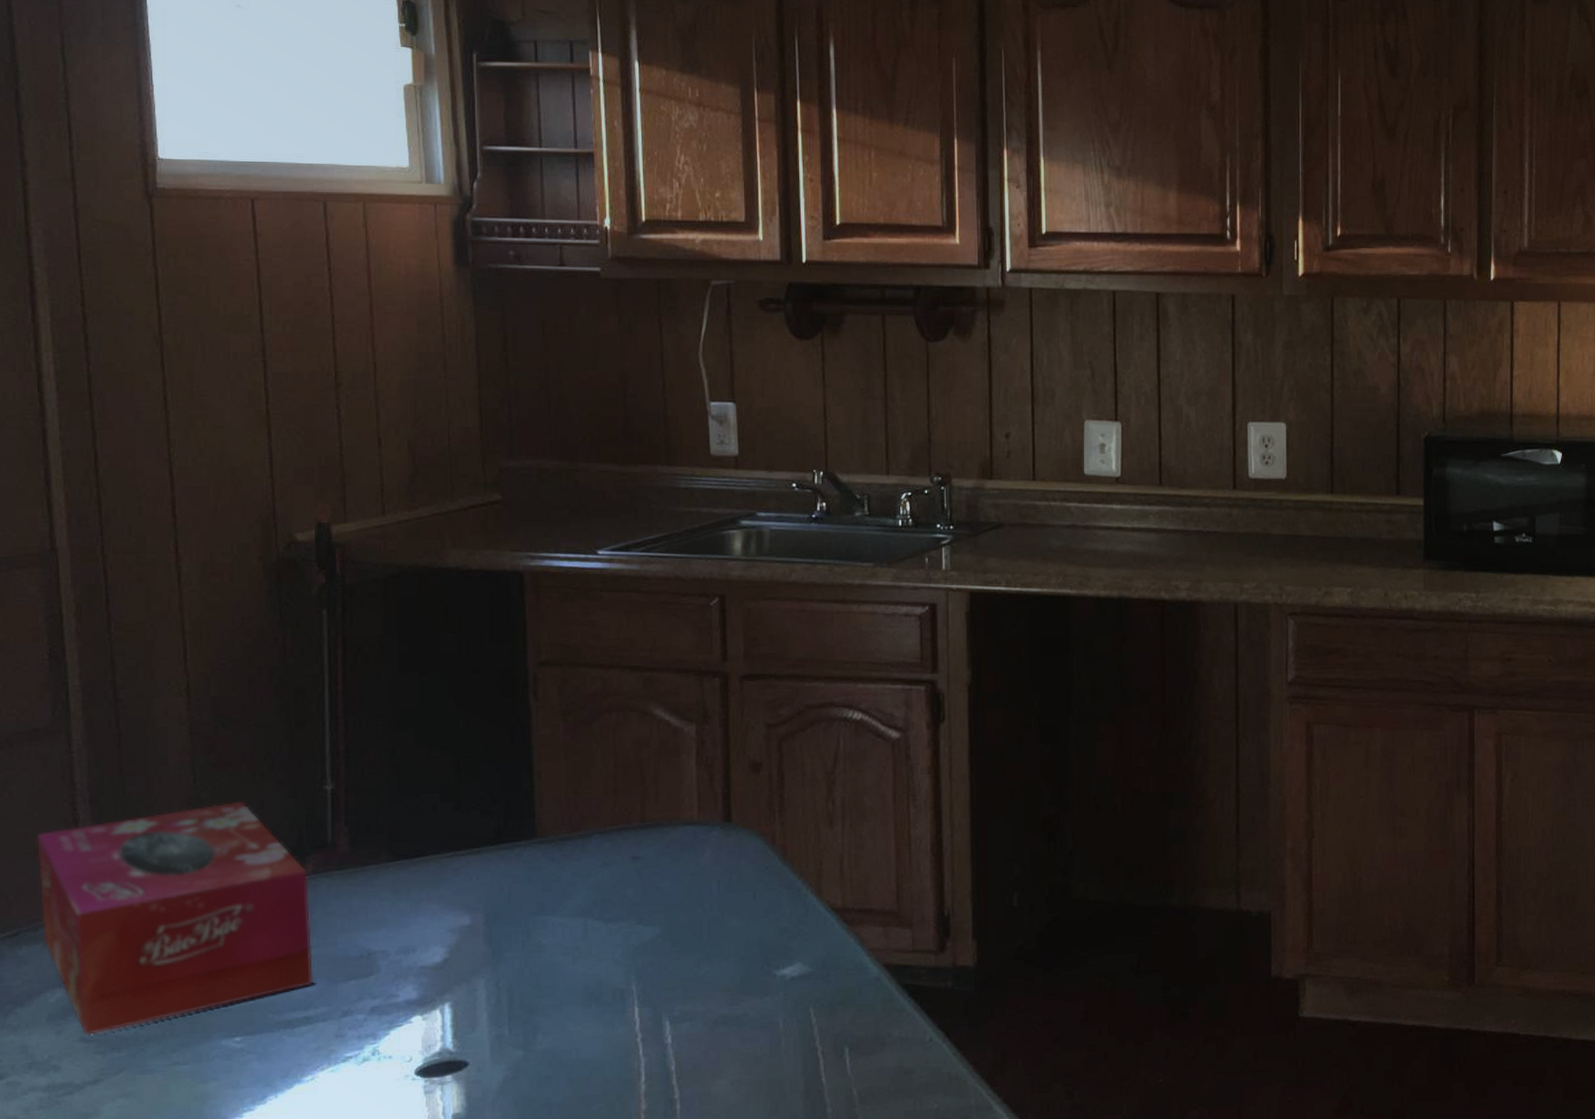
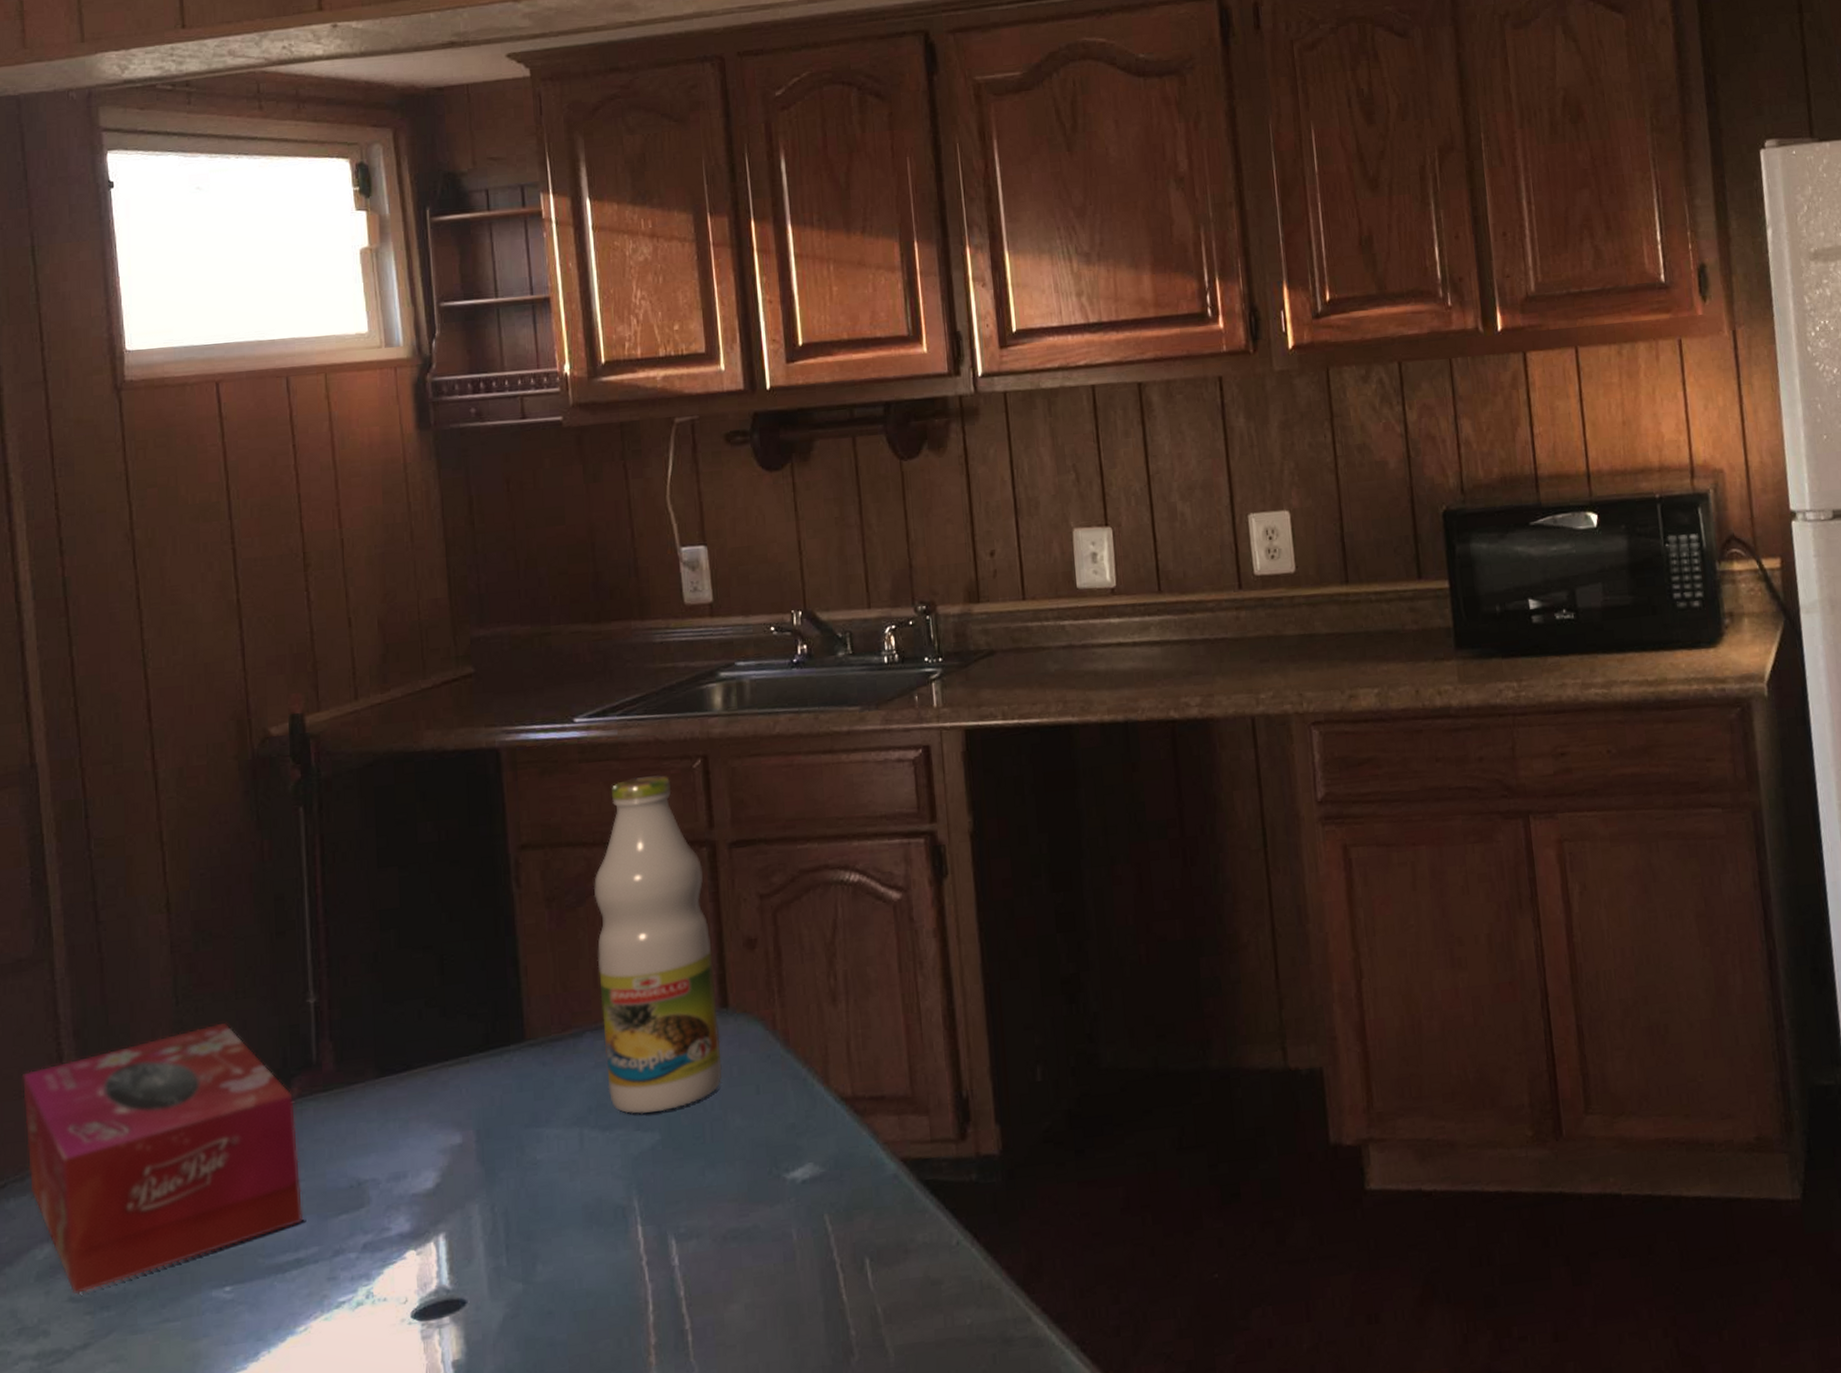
bottle: none [608,609,722,910] -> present [593,775,722,1114]

